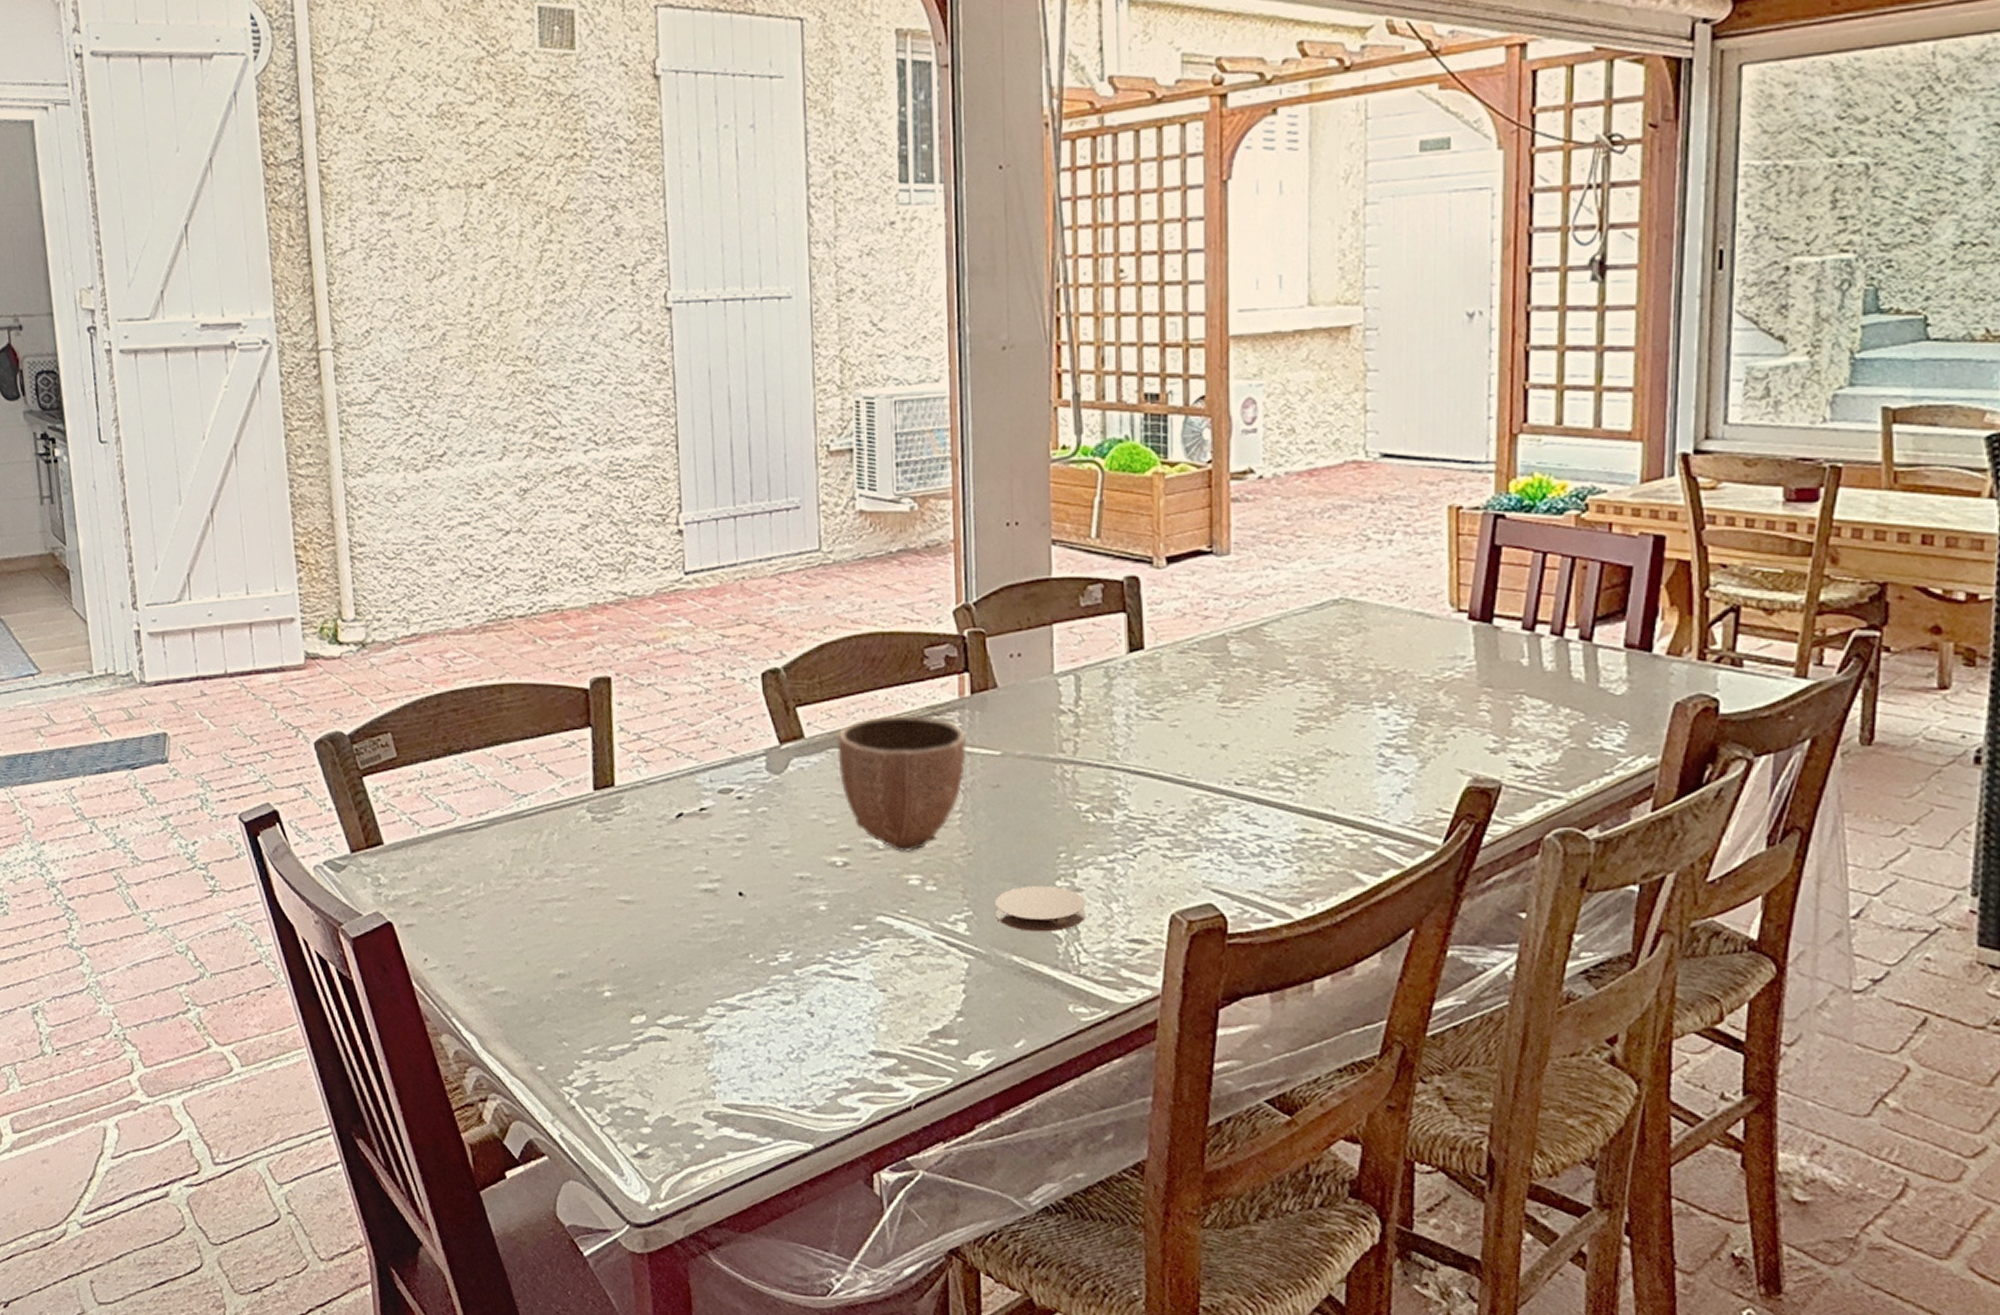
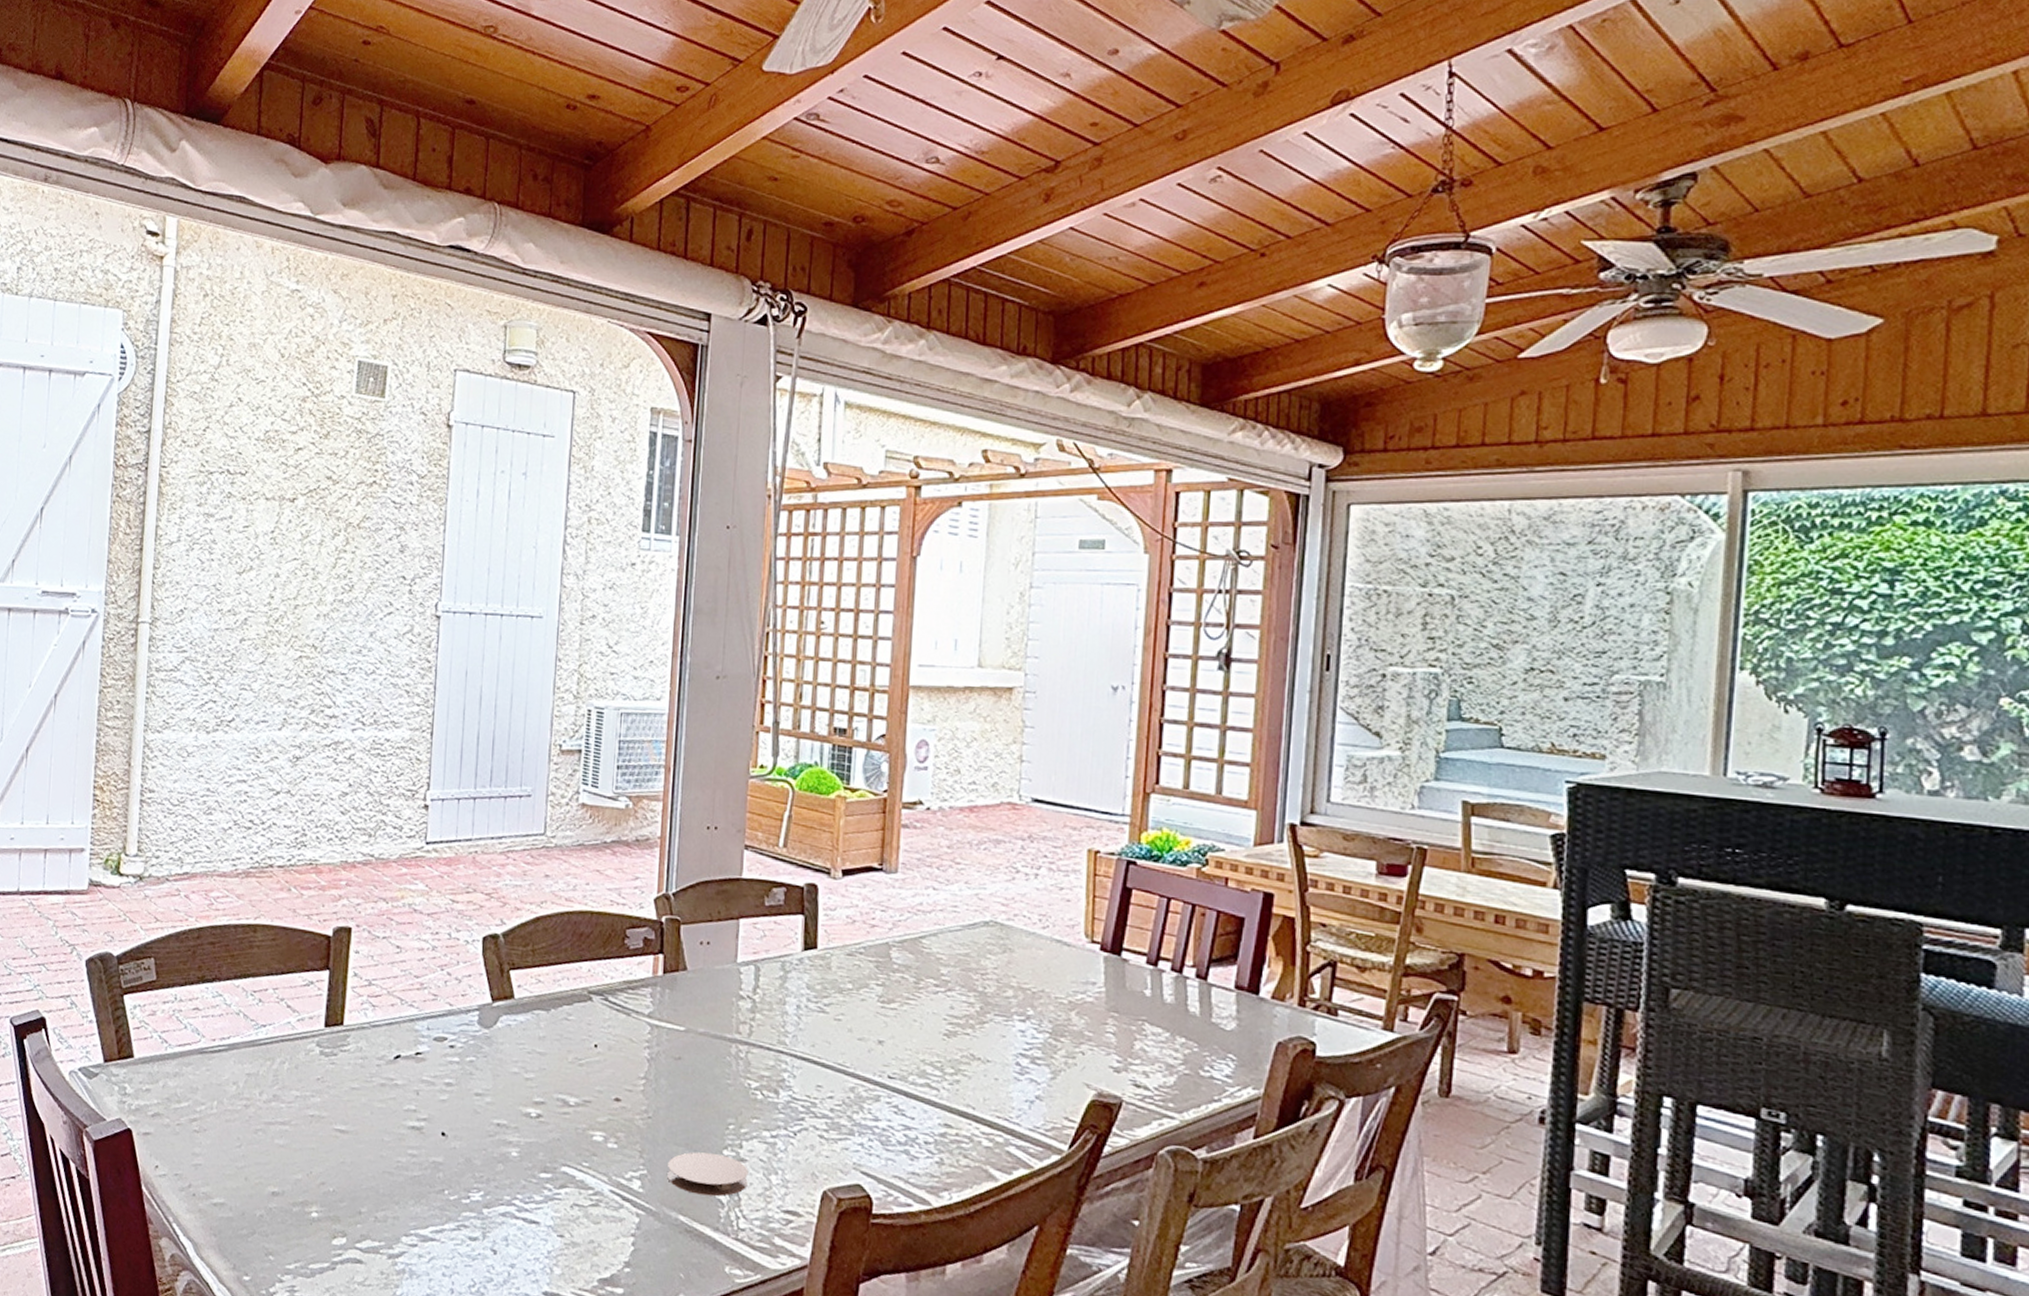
decorative bowl: present [837,716,967,852] -> none [541,985,657,1111]

